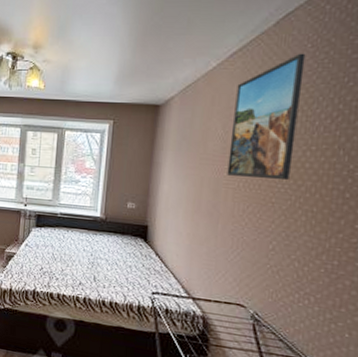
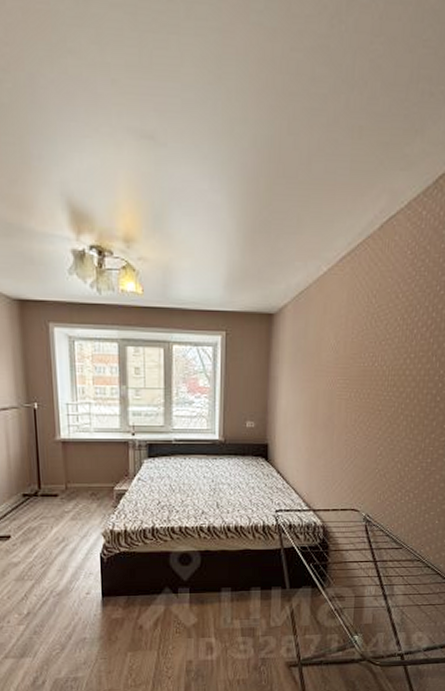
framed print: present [227,53,306,179] -> none [340,260,406,387]

